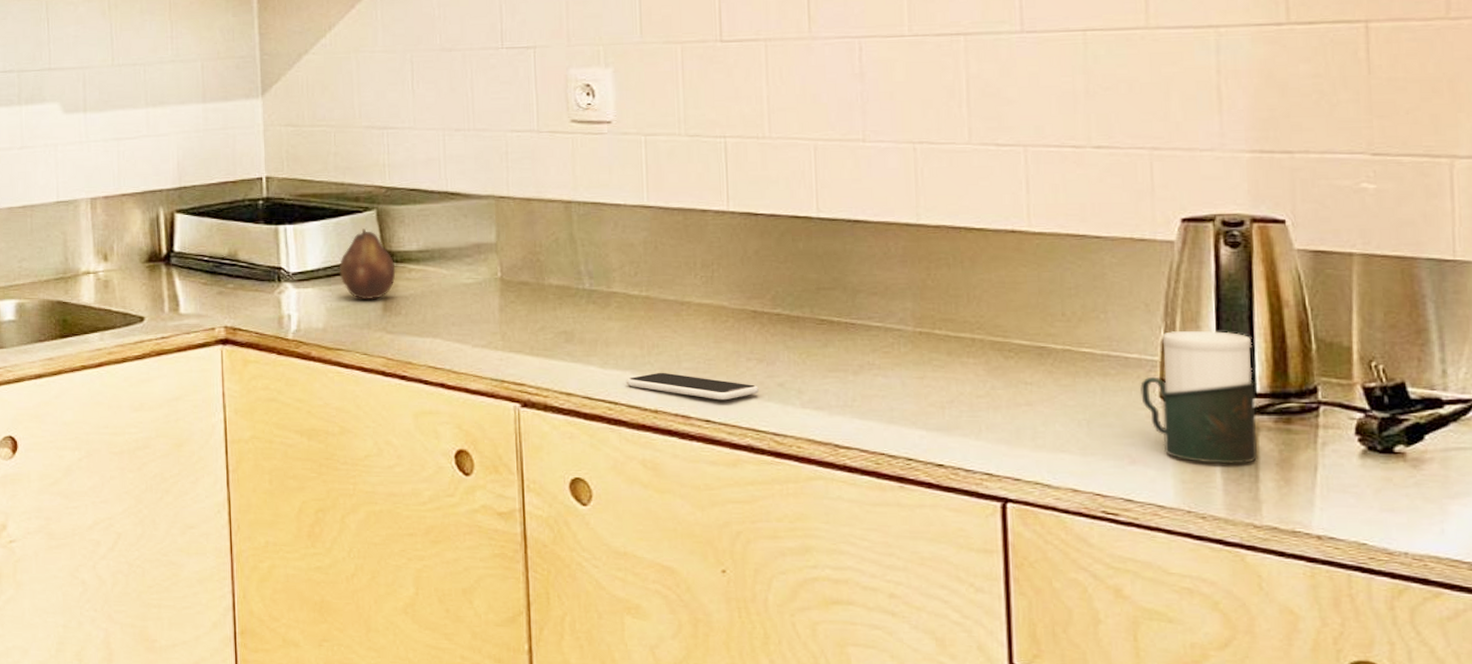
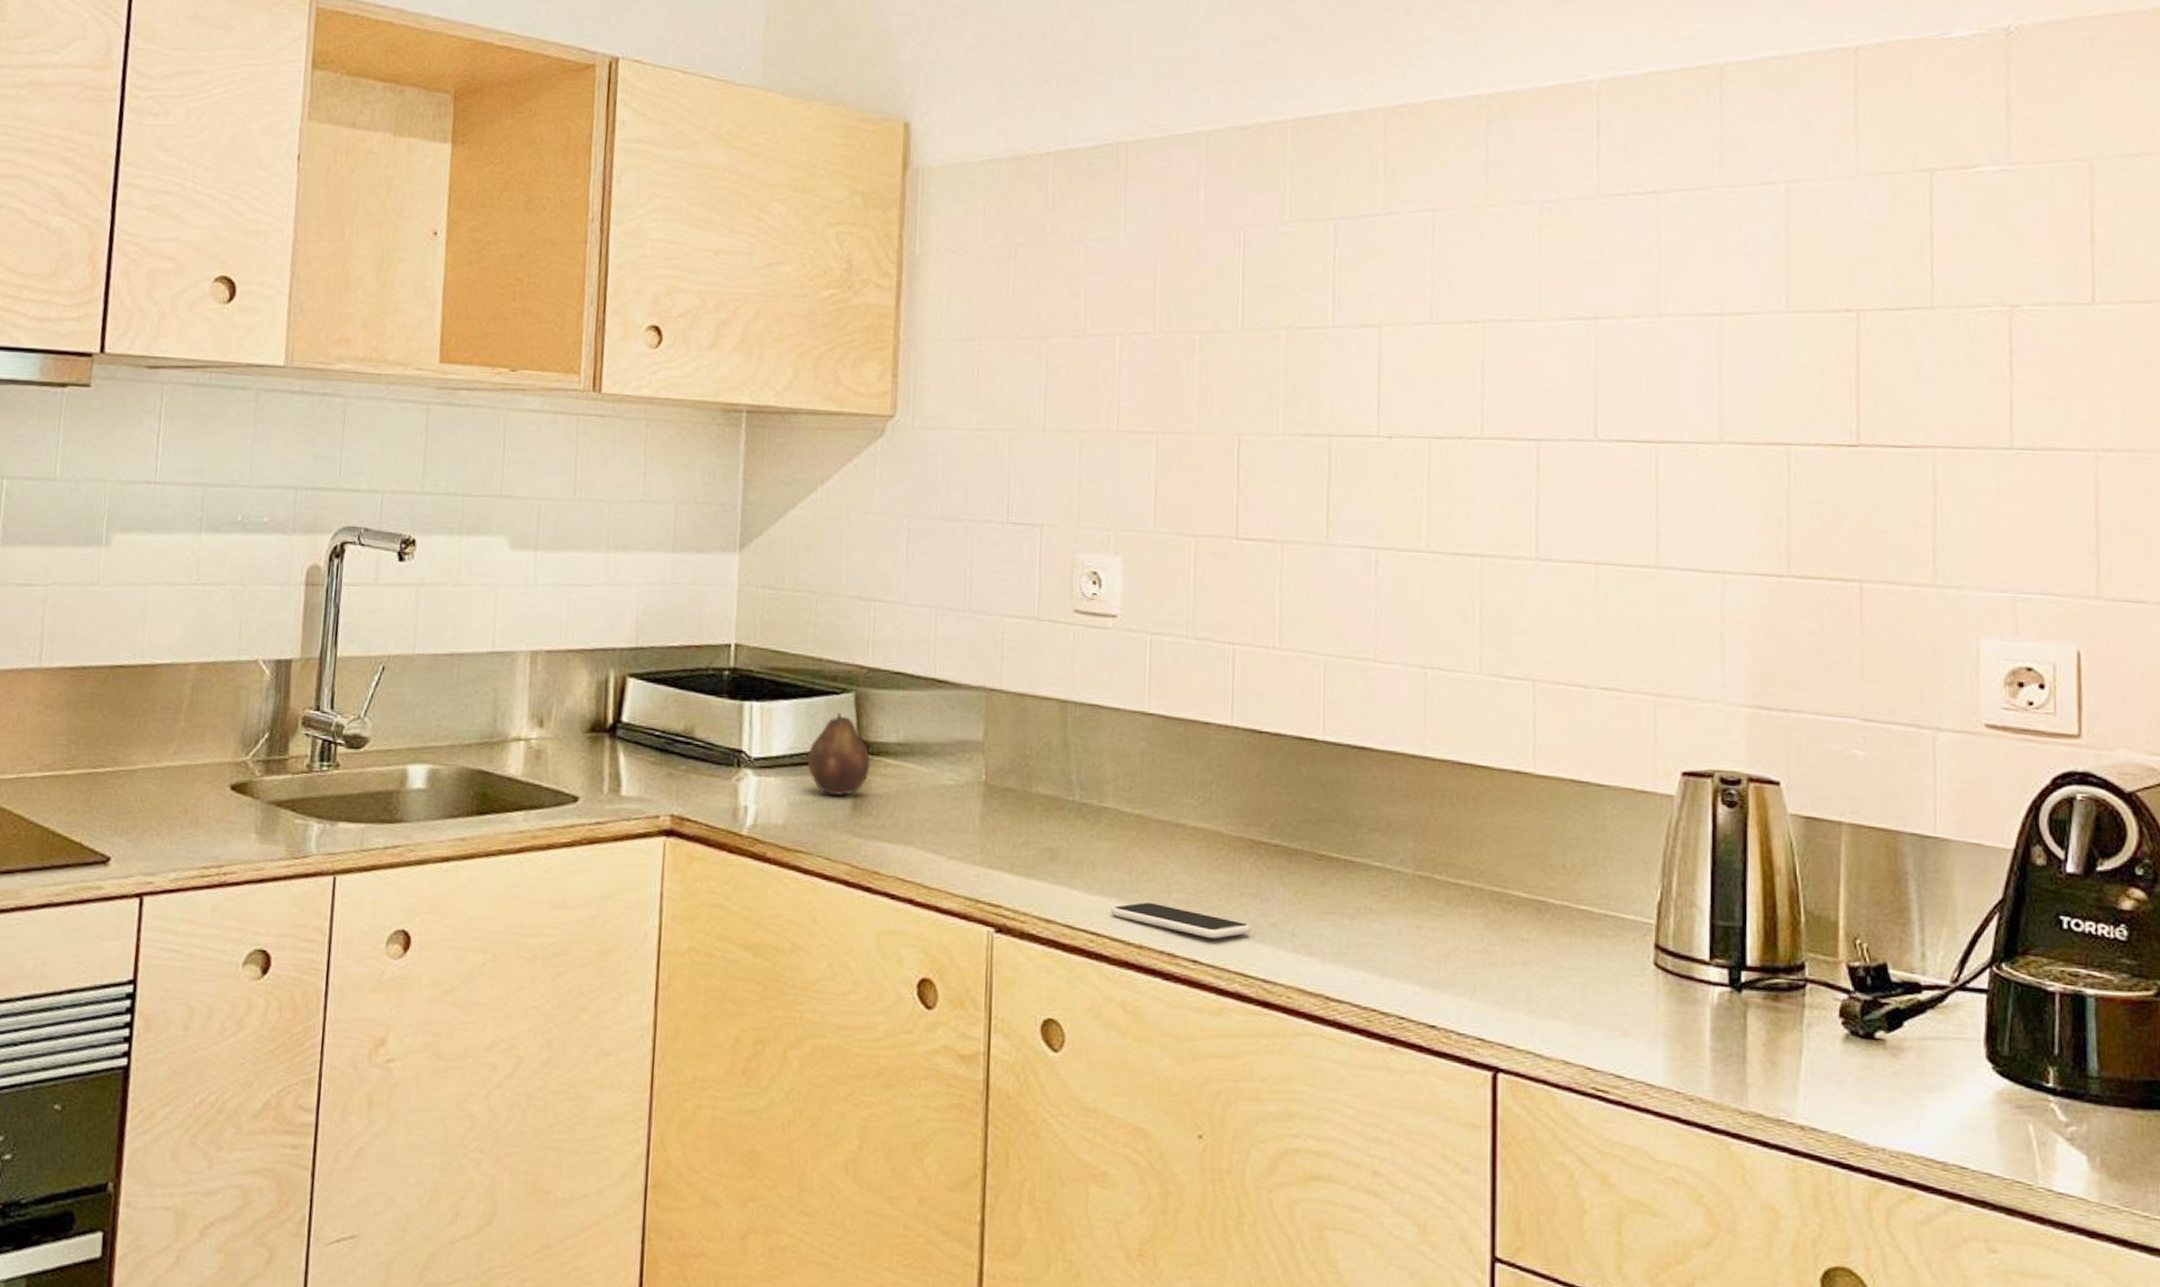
cup: present [1140,330,1257,464] -> none [1635,893,1747,1043]

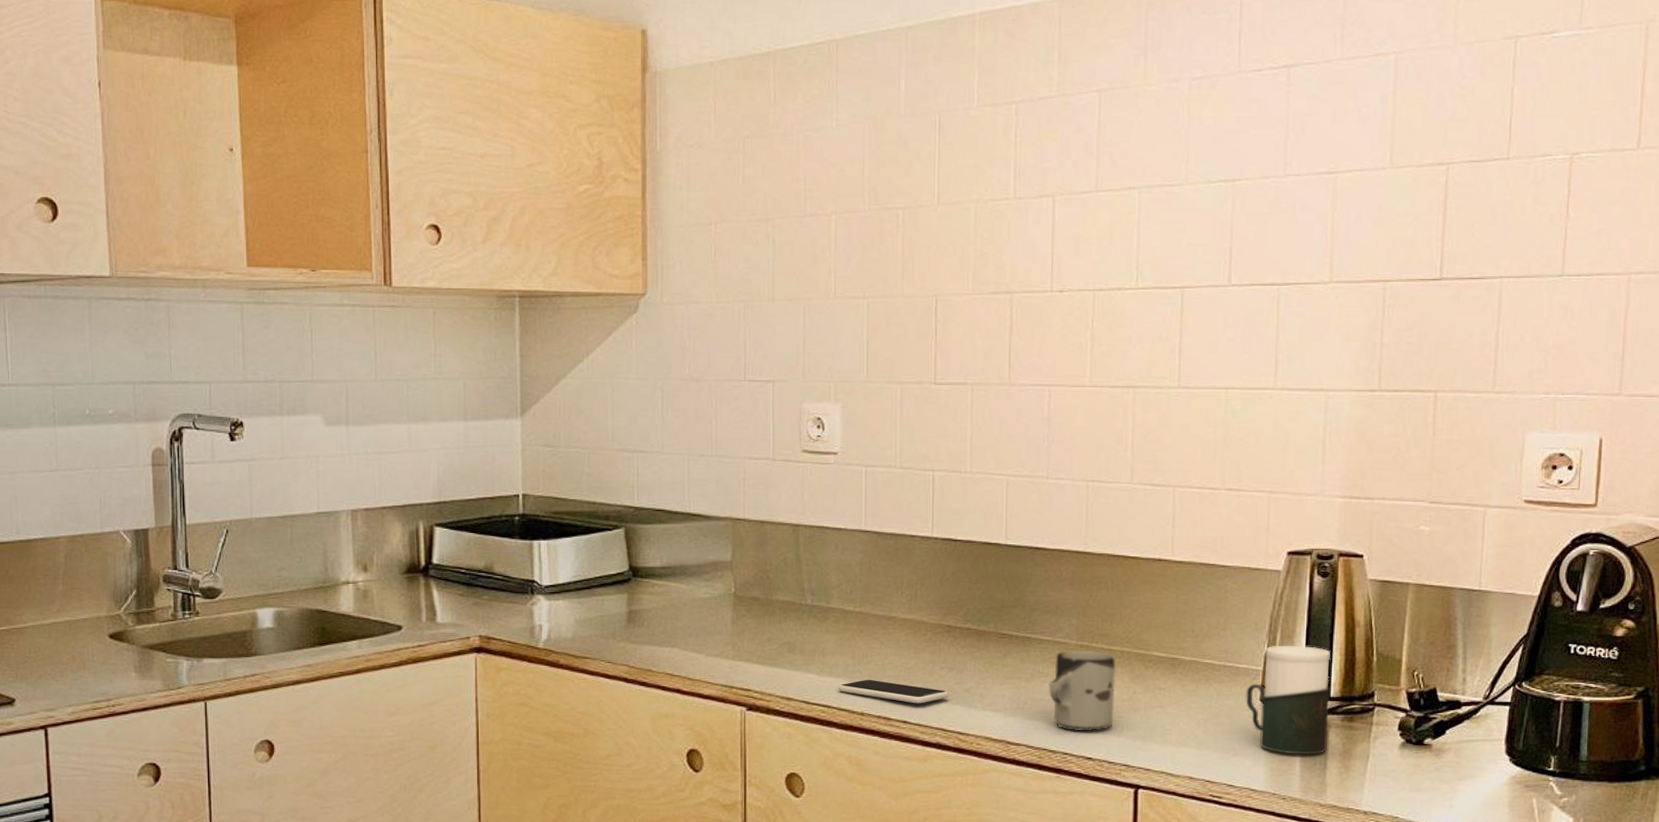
fruit: present [807,713,871,796] -> none [588,545,640,612]
cup: none [1379,881,1465,991] -> present [1049,650,1116,732]
cup: none [1635,893,1747,1043] -> present [1246,645,1331,755]

